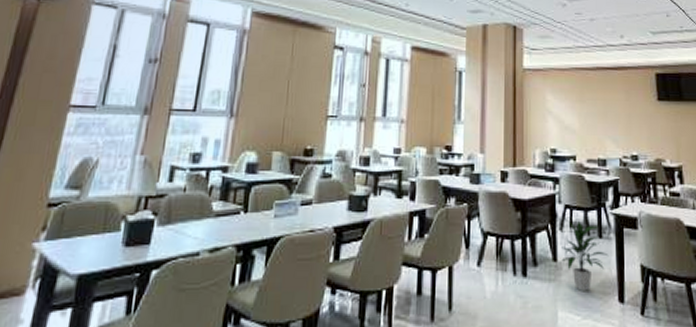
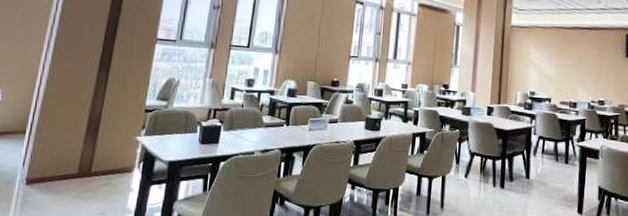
indoor plant: present [560,221,609,291] -> none [532,149,573,203]

